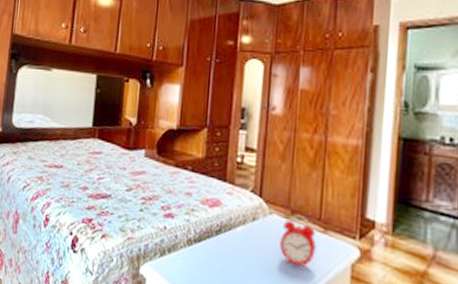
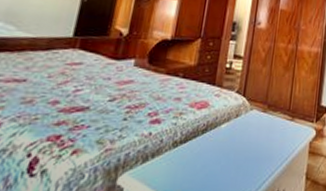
alarm clock: present [279,215,316,270] -> none [257,109,286,152]

